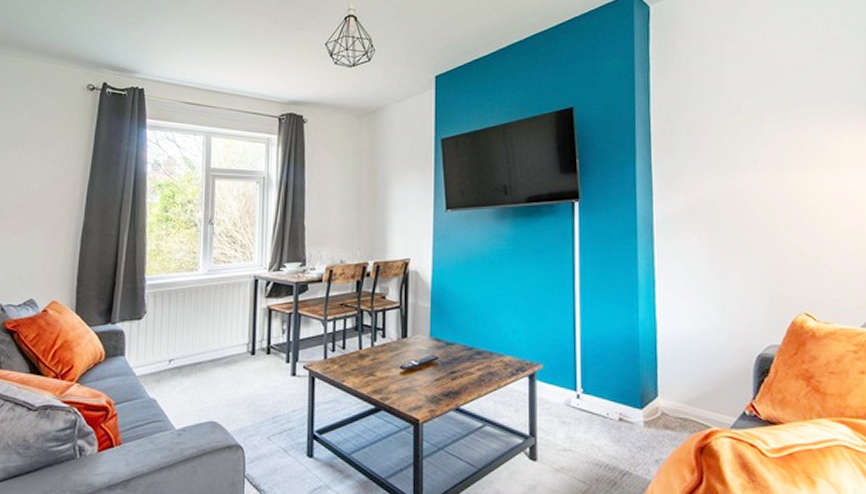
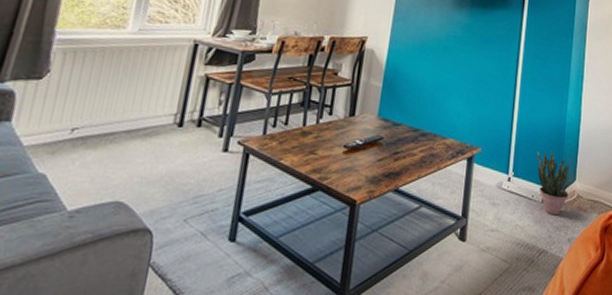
potted plant: none [608,365,651,435] -> present [537,150,570,216]

